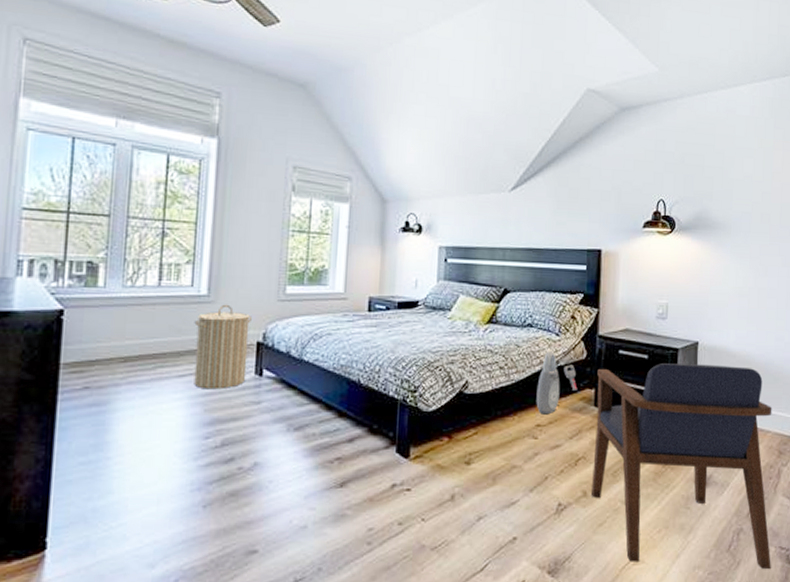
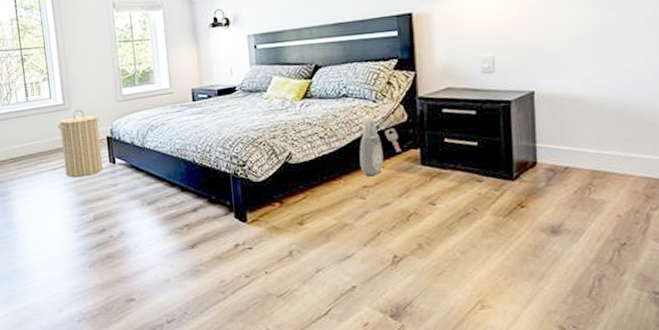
armchair: present [592,363,772,570] -> none [421,111,644,315]

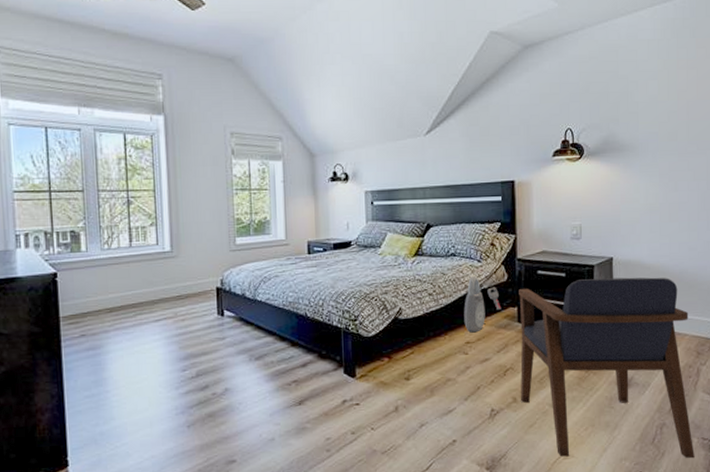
laundry hamper: present [57,109,104,178] -> none [163,257,211,330]
armchair: none [421,111,644,315] -> present [519,277,695,459]

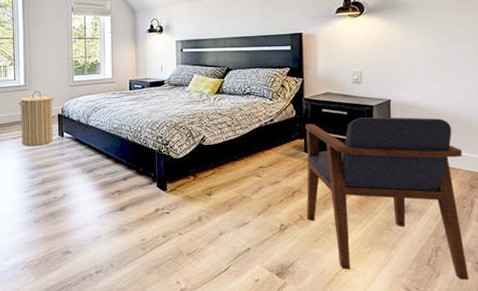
laundry hamper: none [163,257,211,330] -> present [18,90,53,147]
padlock: present [464,274,502,333] -> none [257,110,290,159]

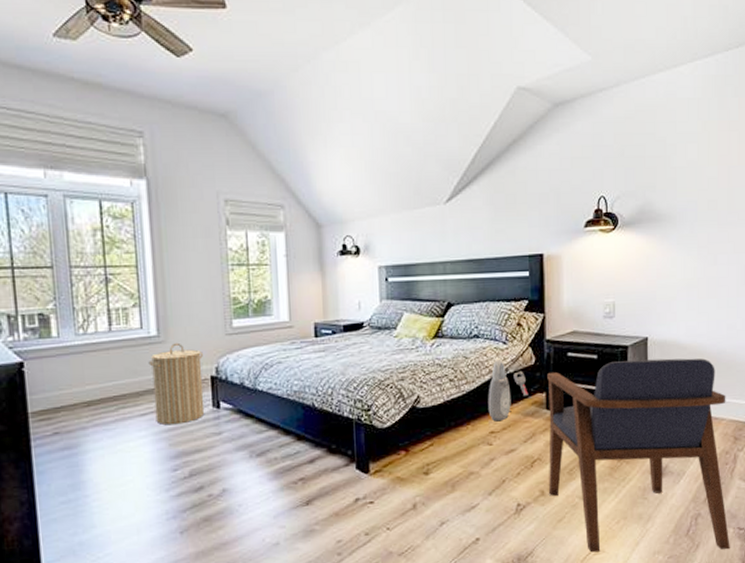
padlock: none [257,110,290,159] -> present [488,357,529,422]

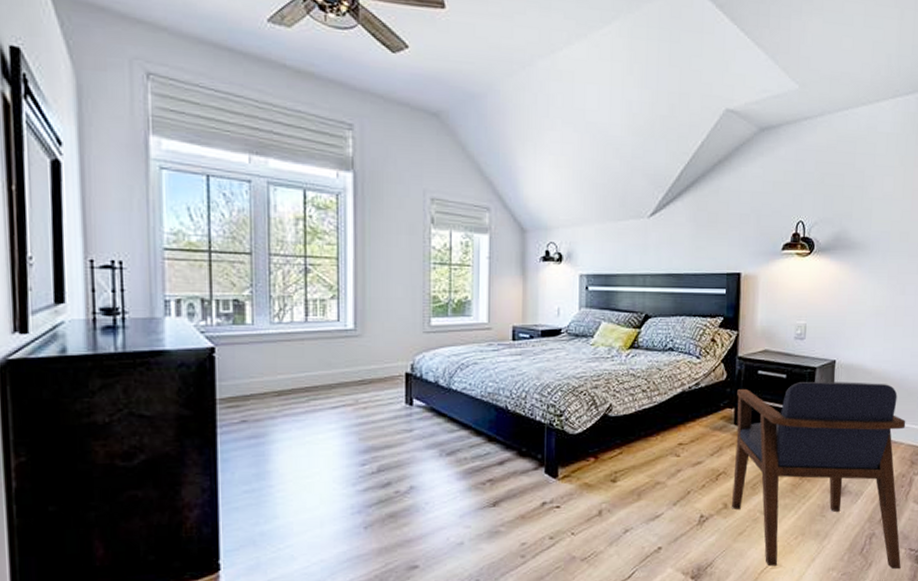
laundry hamper: present [148,342,205,425] -> none [343,337,399,420]
padlock: present [488,357,529,422] -> none [678,371,718,434]

